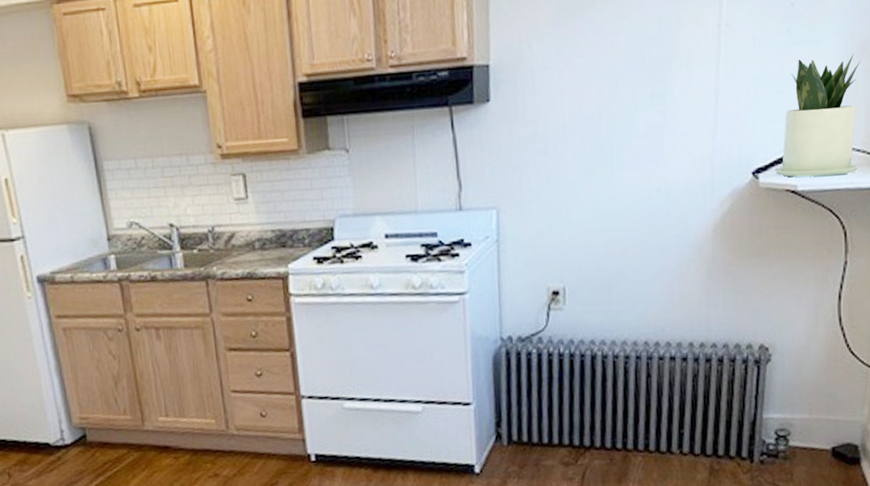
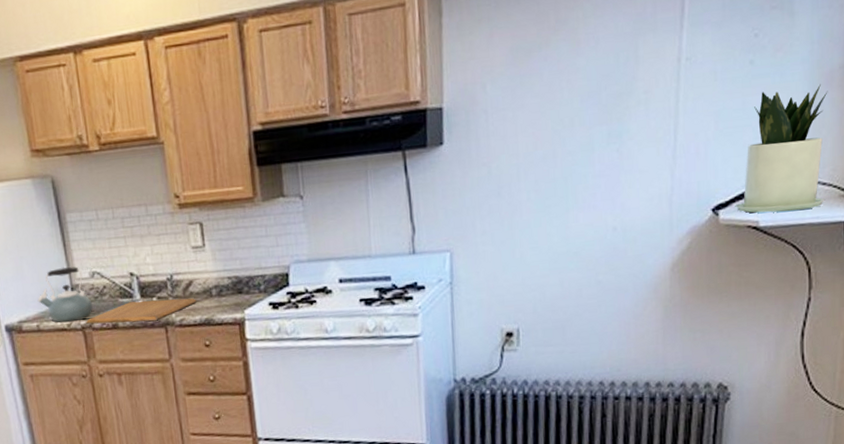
kettle: none [71,216,131,275] -> present [37,266,93,323]
chopping board: none [123,251,240,277] -> present [86,298,198,325]

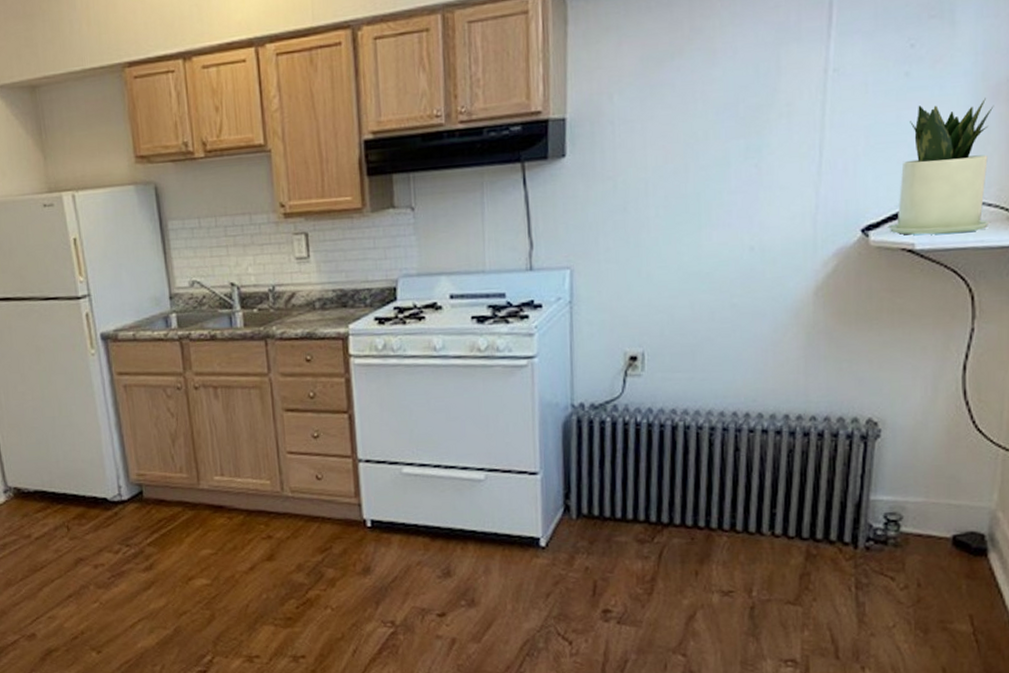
kettle: present [37,266,93,323] -> none [134,275,191,333]
chopping board: present [86,298,198,325] -> none [183,310,300,335]

